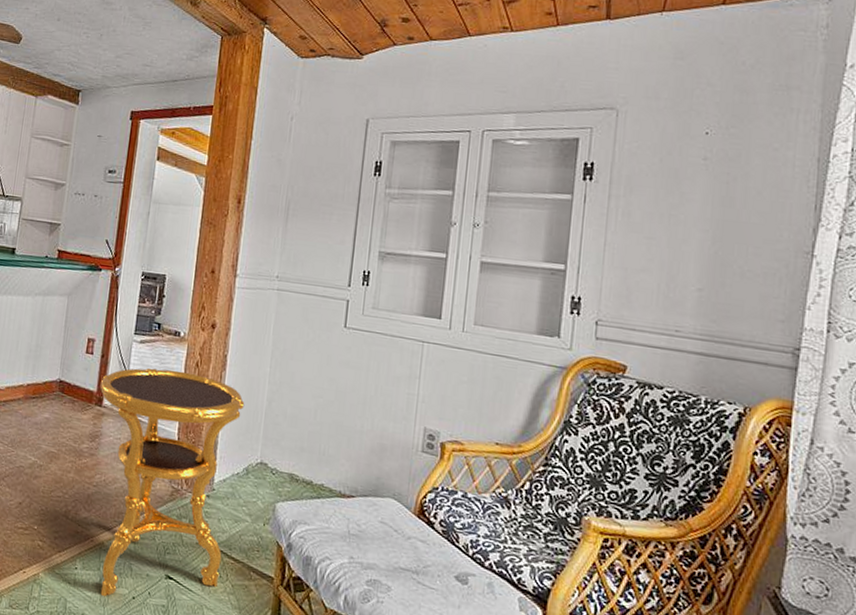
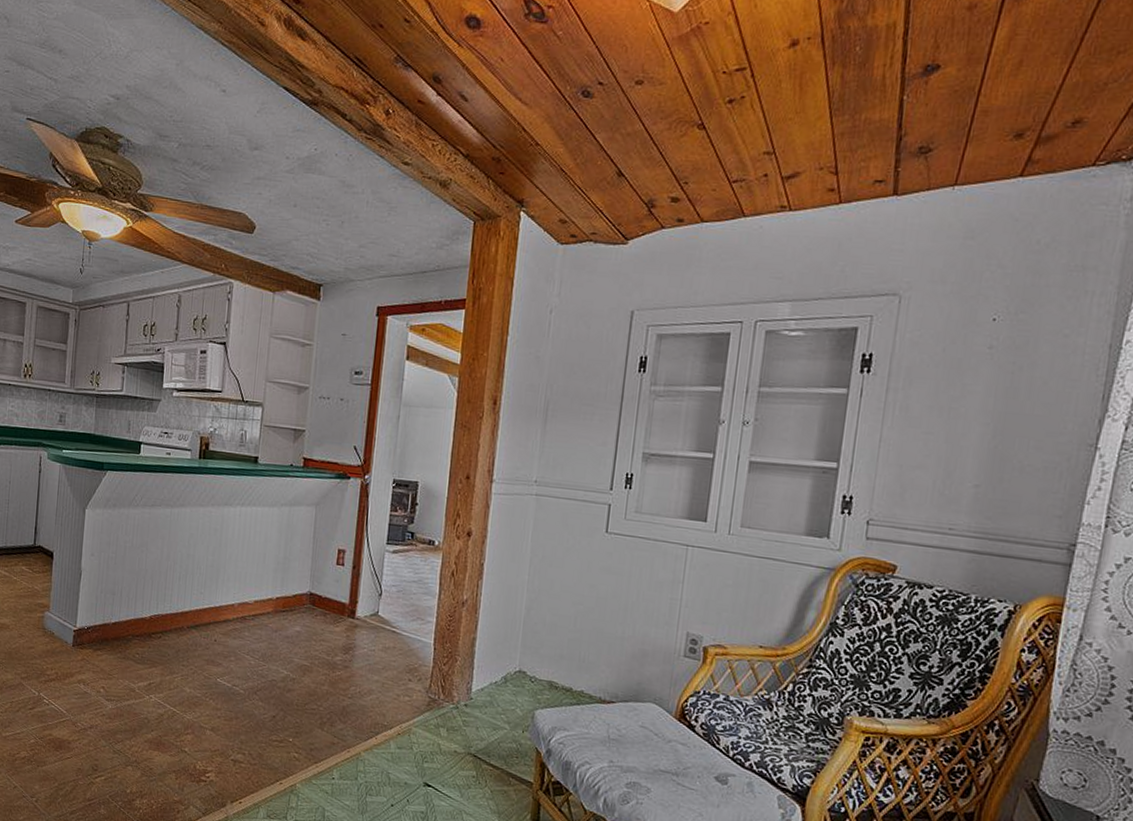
side table: present [100,367,245,598] -> none [352,578,503,806]

